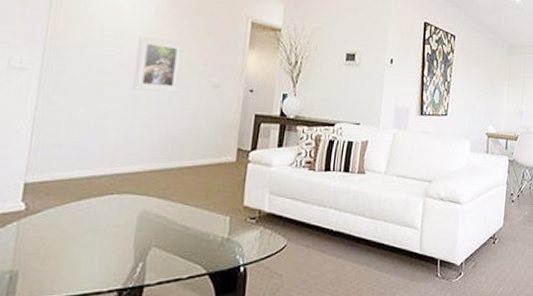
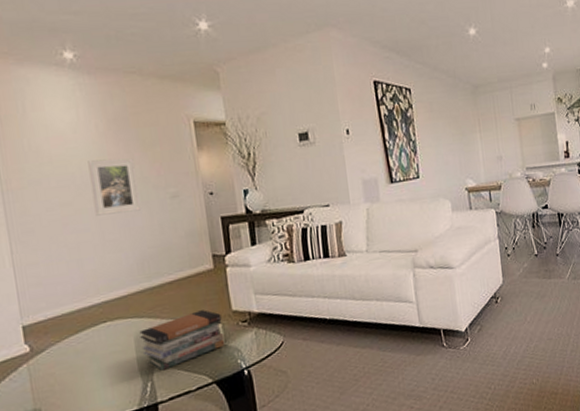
book stack: none [142,200,232,253] -> present [139,310,225,371]

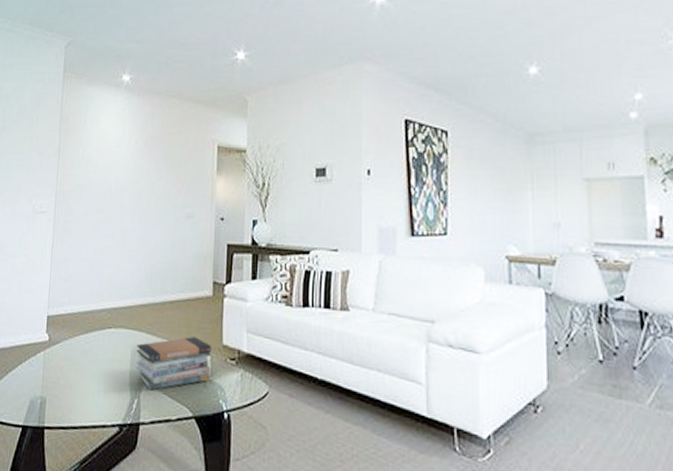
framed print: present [88,158,140,216] -> none [121,173,160,226]

